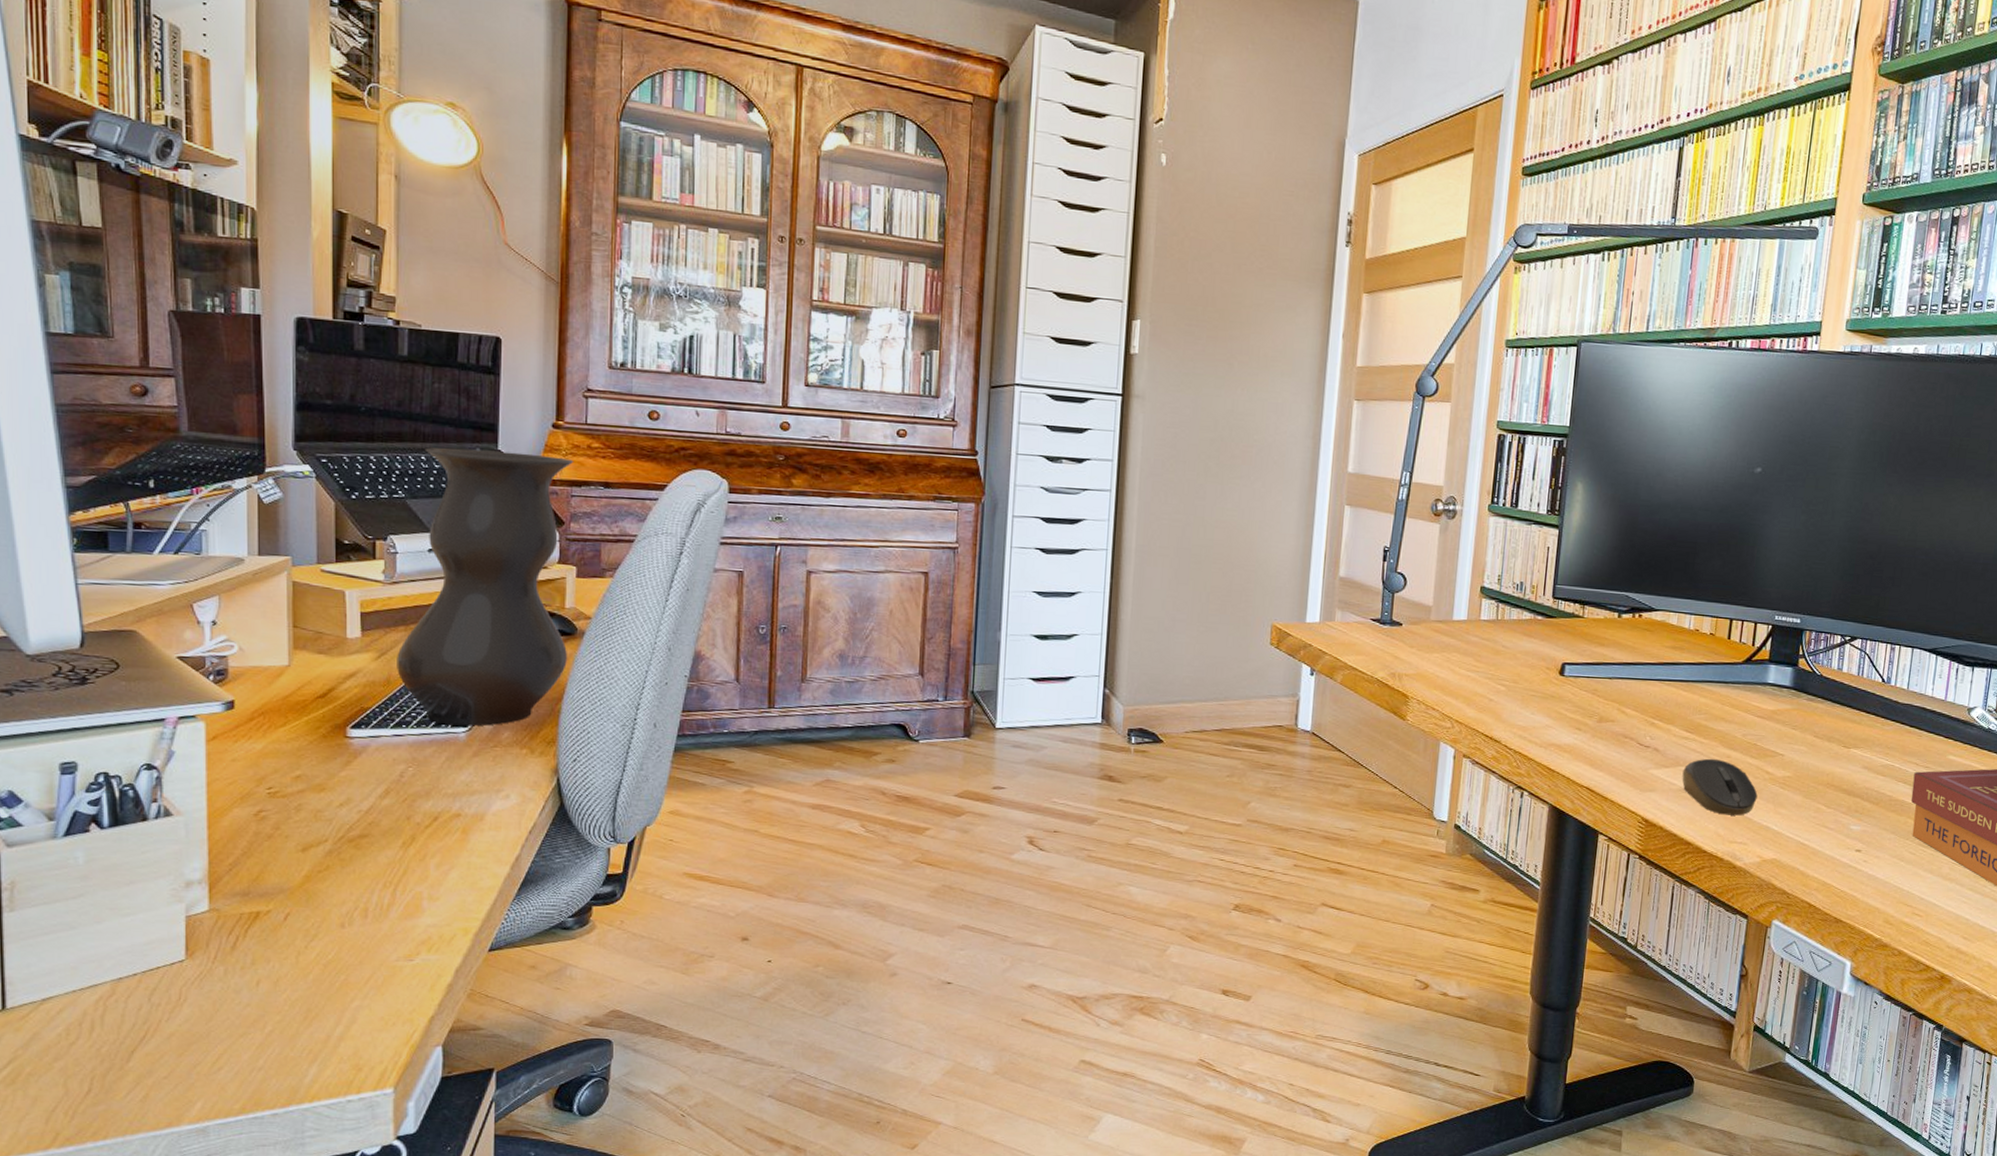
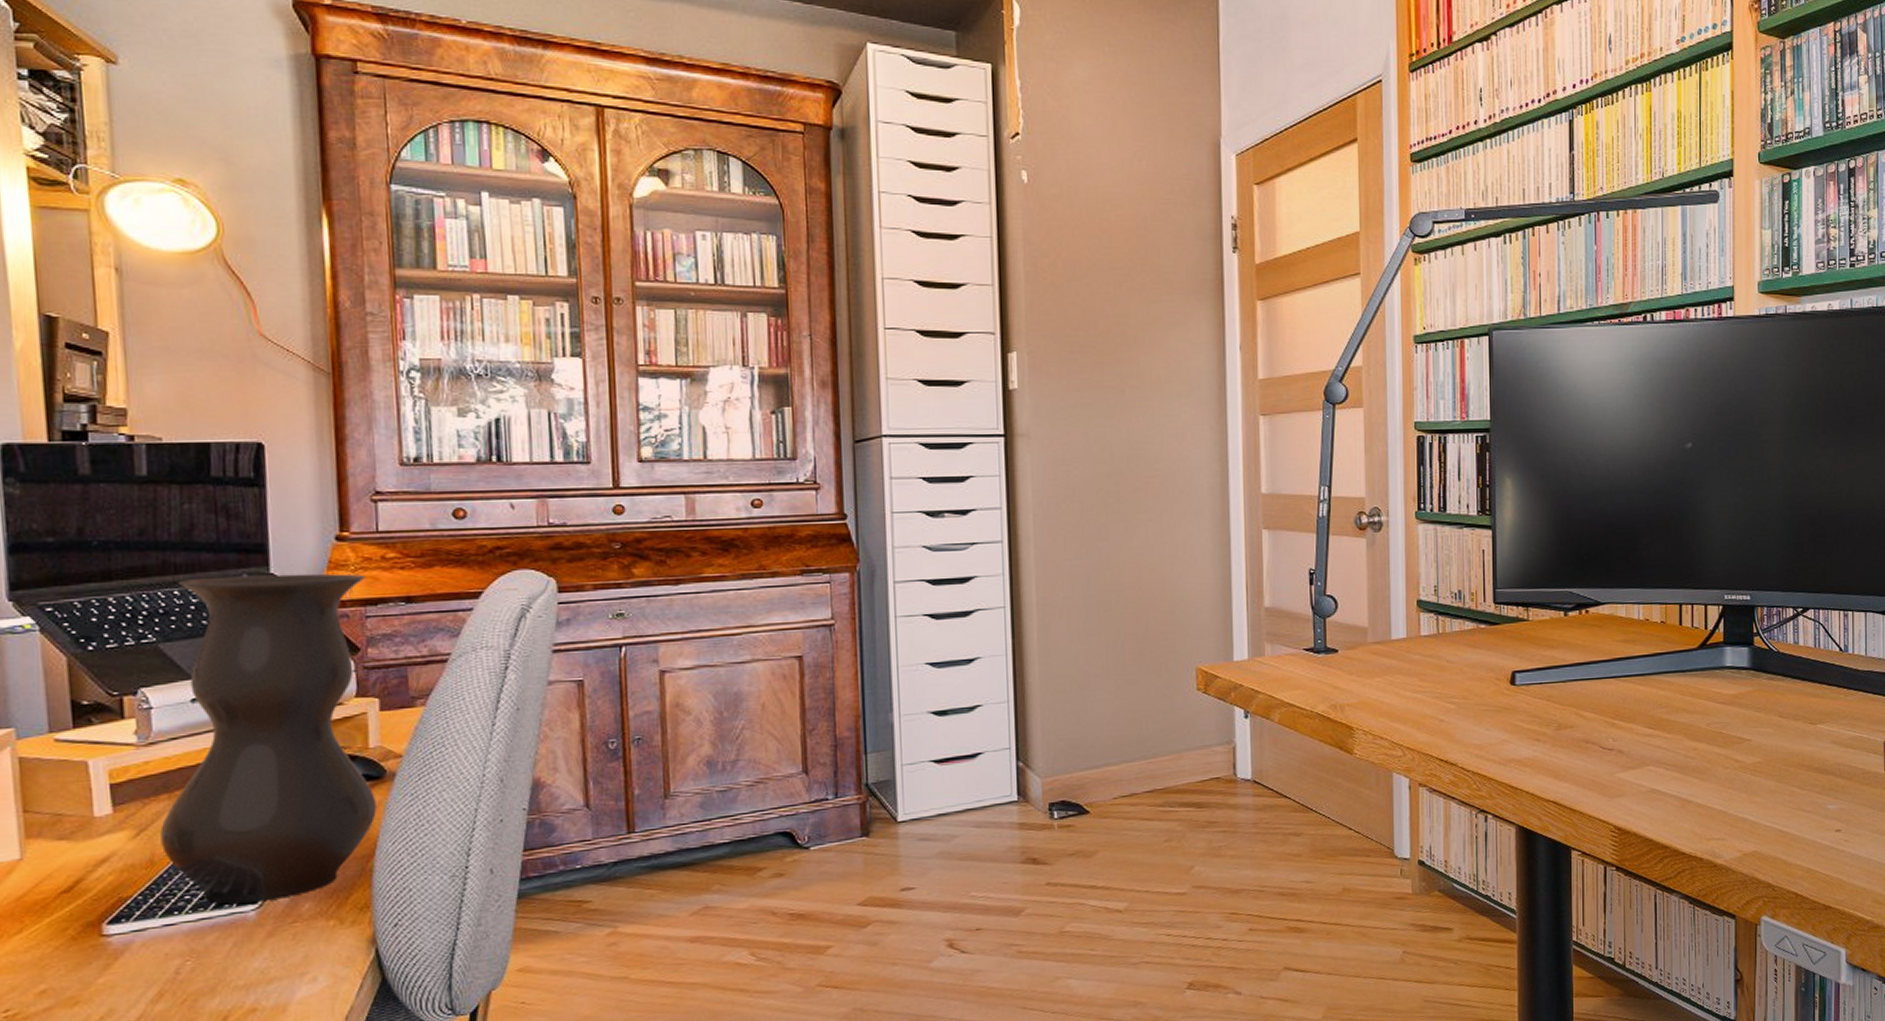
computer mouse: present [1682,758,1758,816] -> none [1650,753,1730,812]

